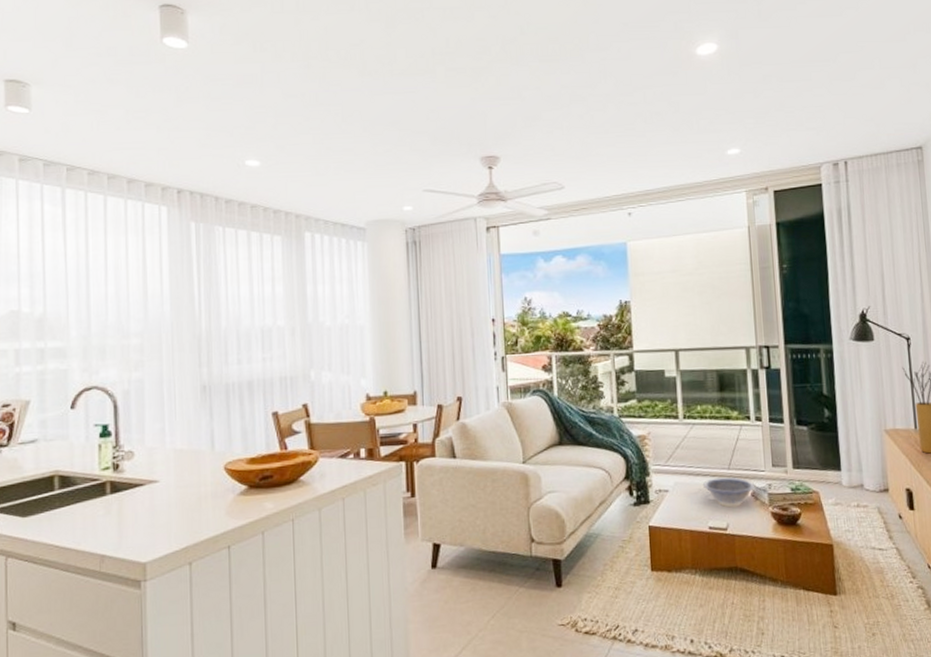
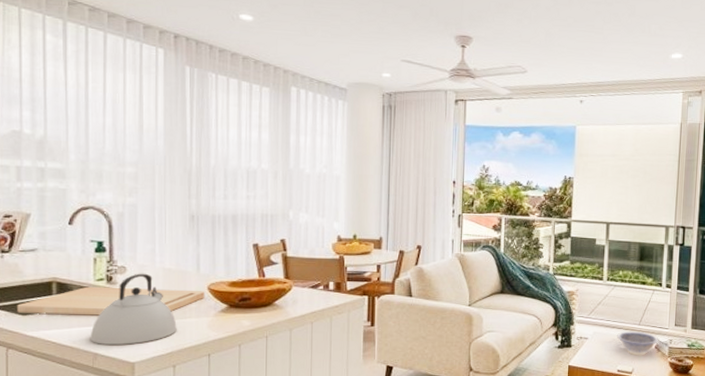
cutting board: none [17,471,222,515] -> present [17,286,205,316]
kettle: none [96,457,192,544] -> present [90,273,177,345]

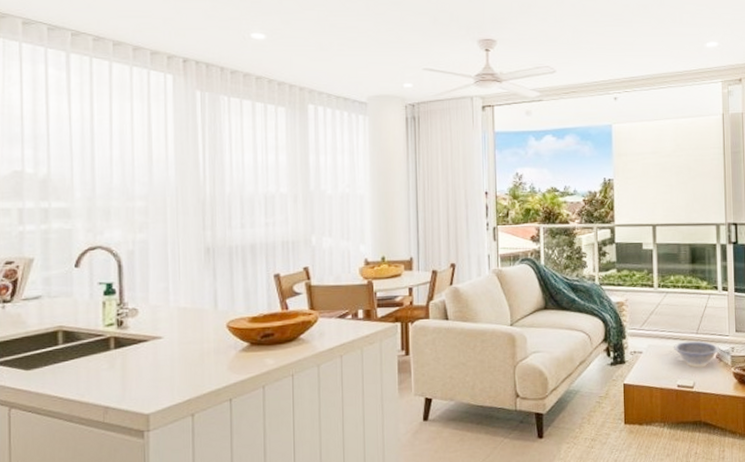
cutting board: present [17,286,205,316] -> none [20,329,224,368]
kettle: present [90,273,177,345] -> none [100,314,195,397]

